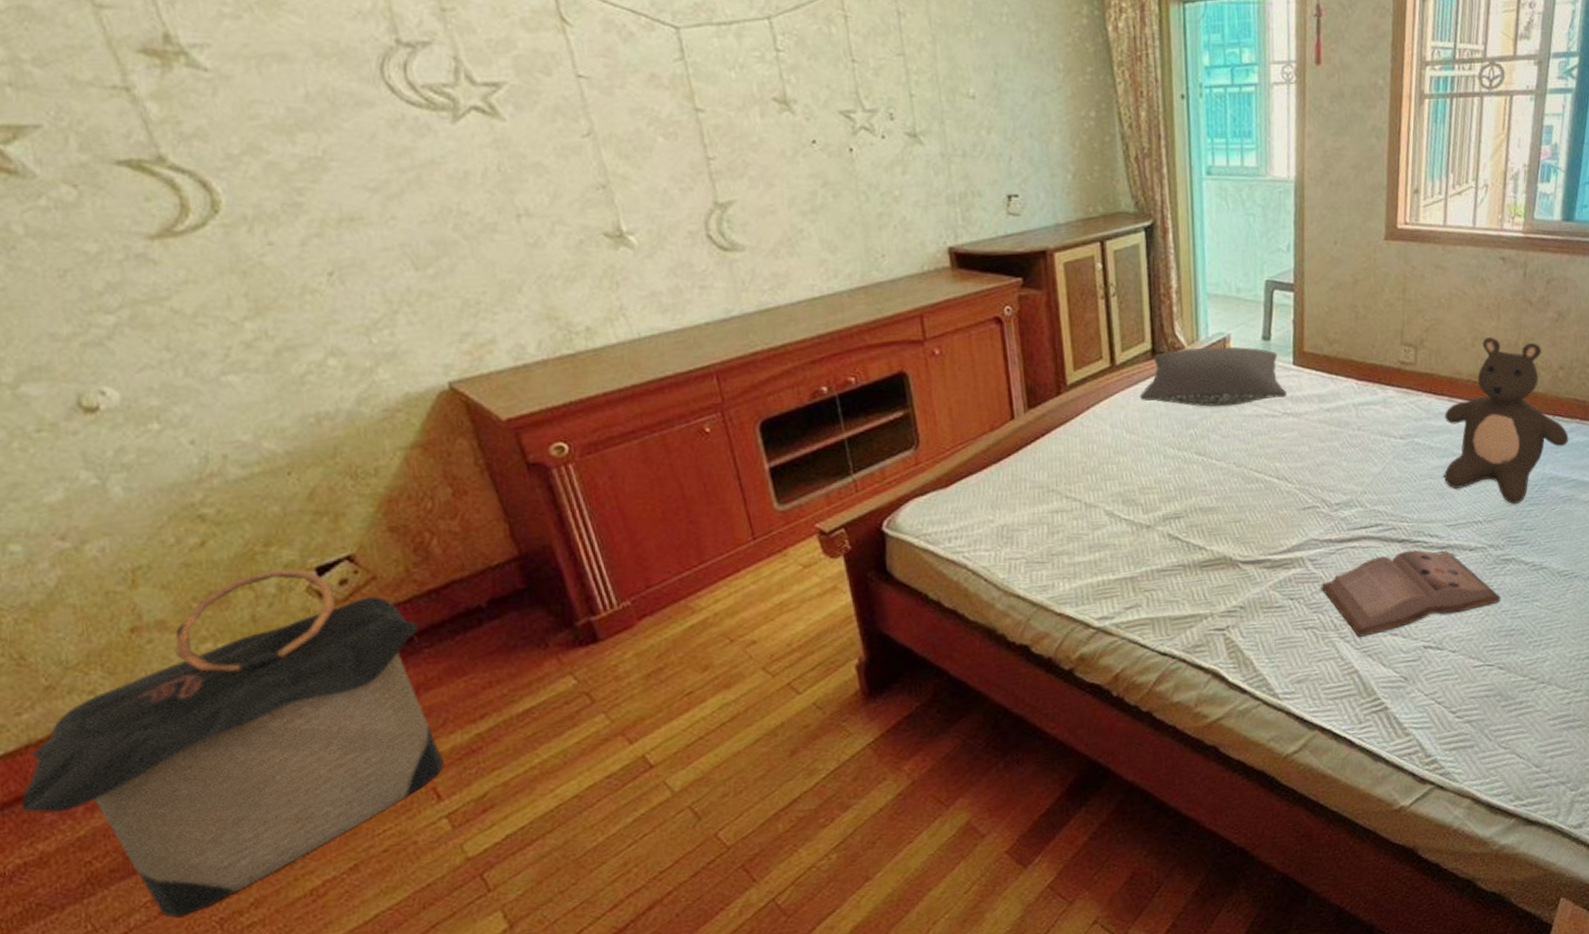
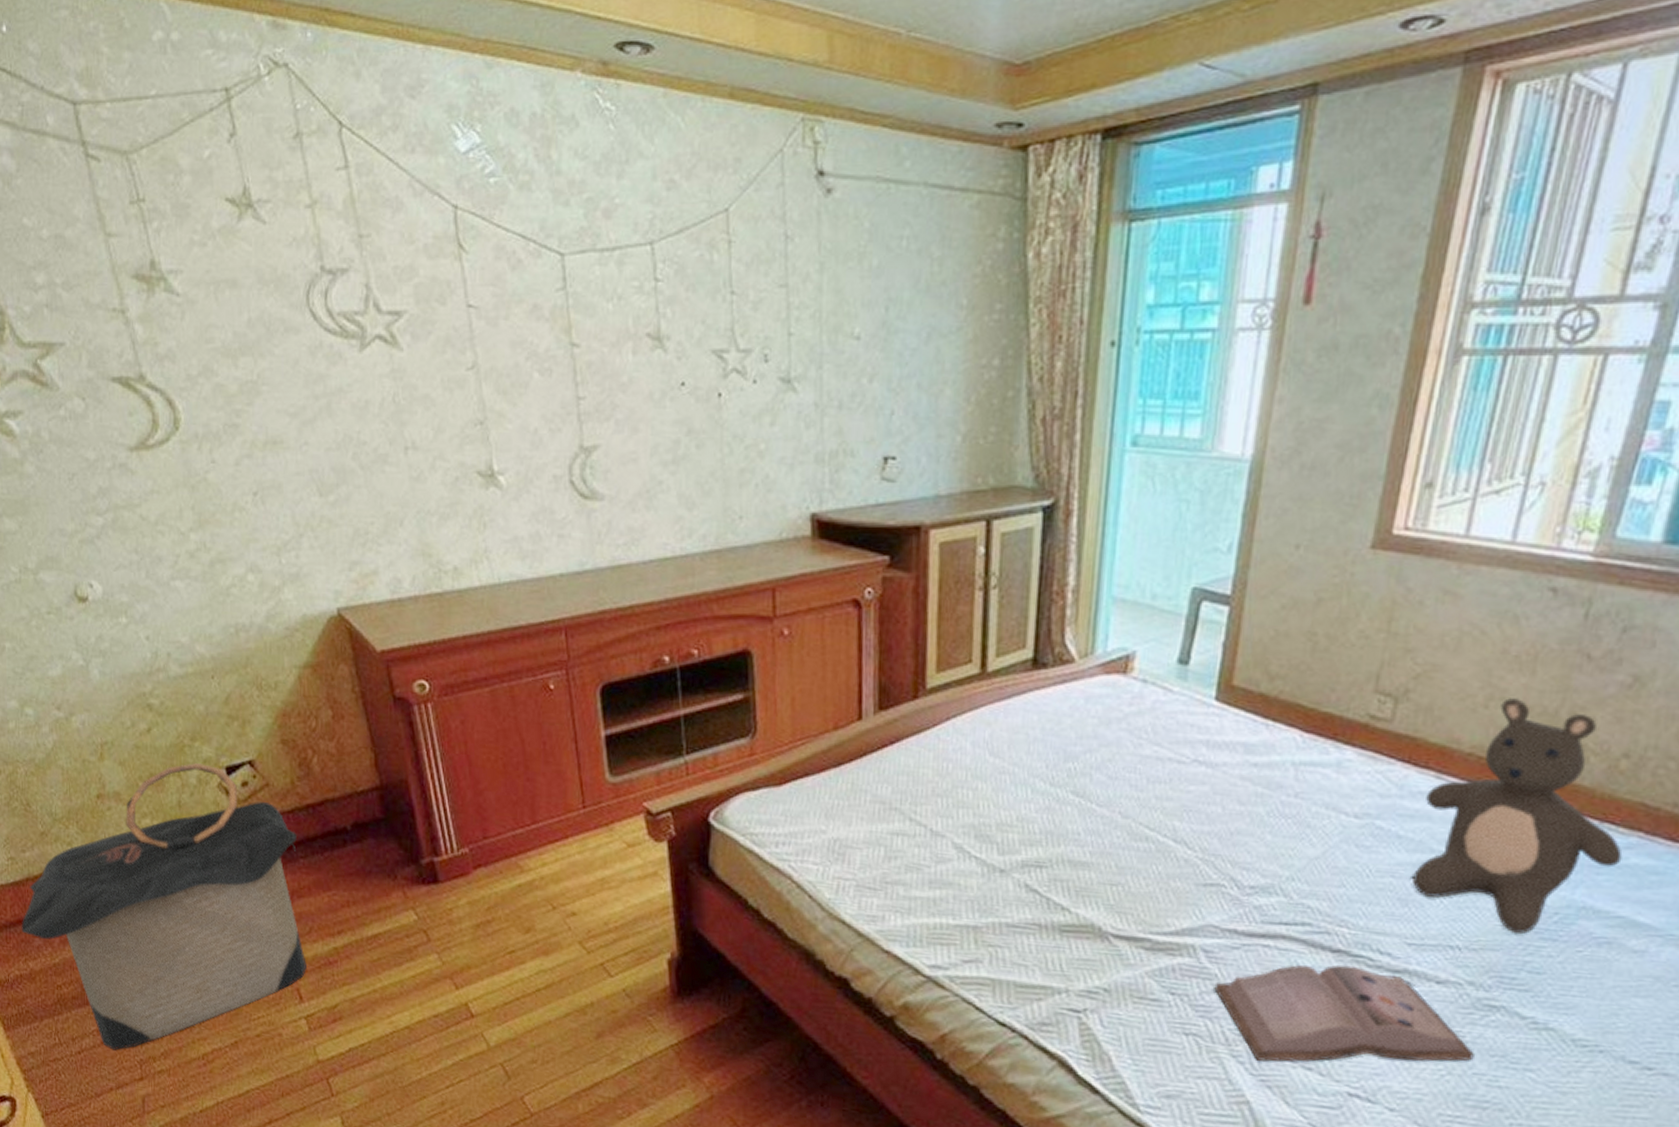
pillow: present [1140,347,1287,407] -> none [1011,662,1202,742]

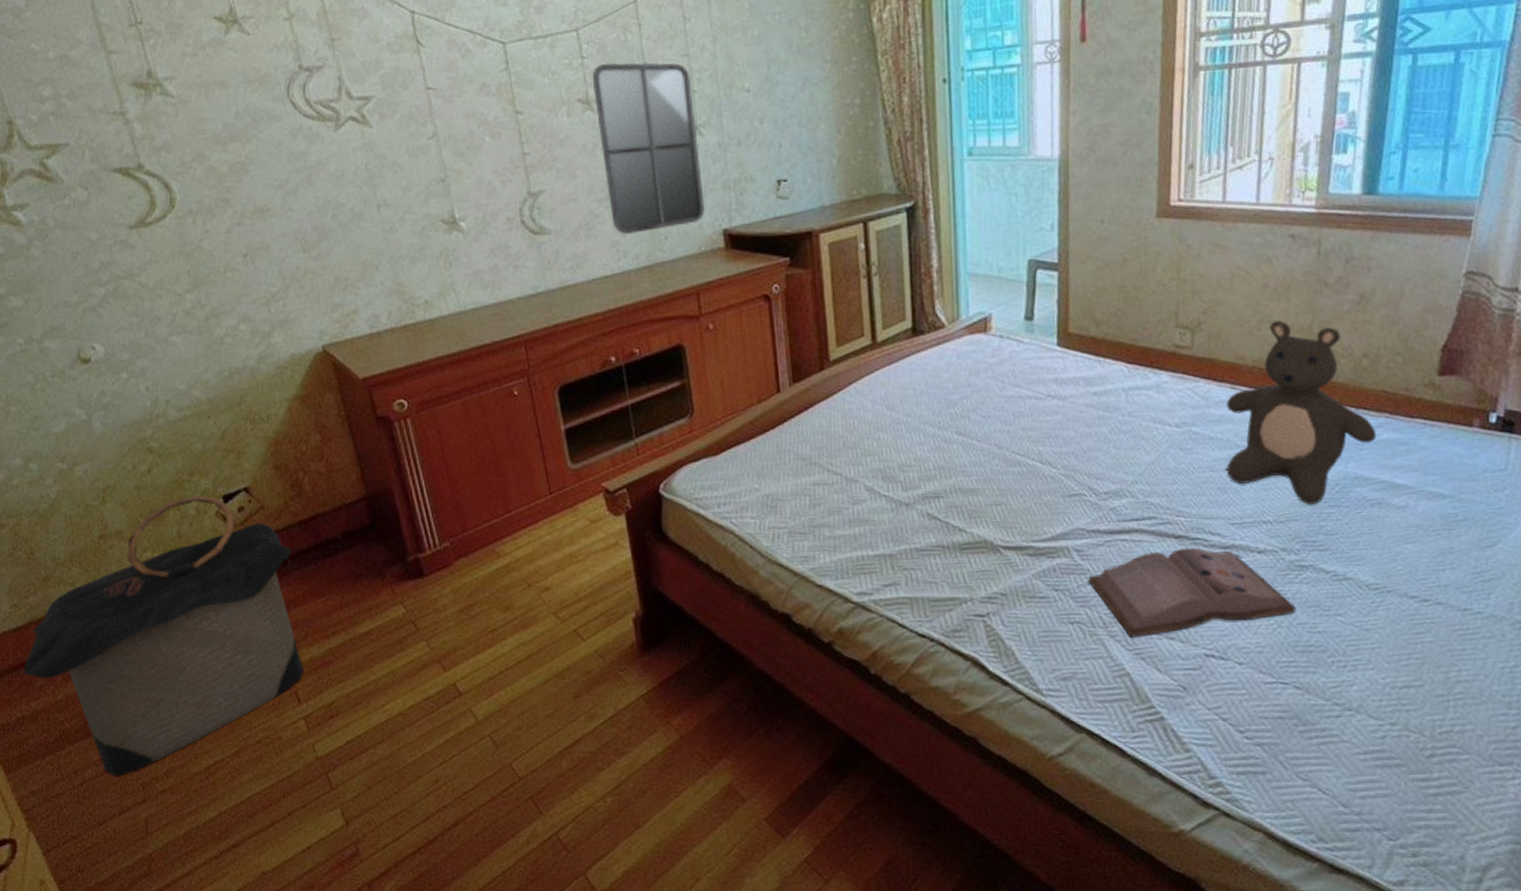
home mirror: none [666,289,792,509] -> present [592,63,706,234]

